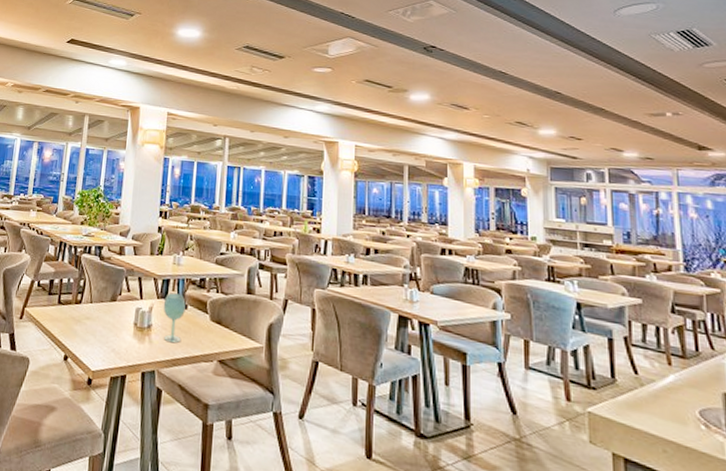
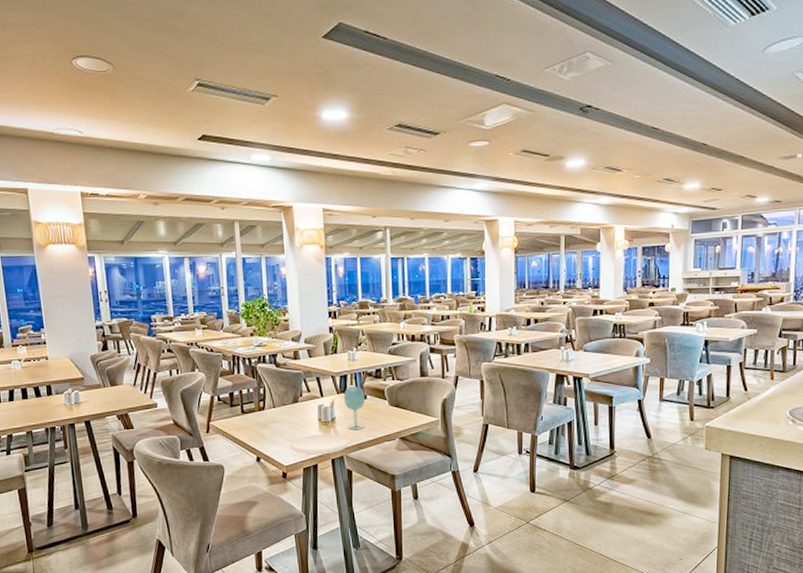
plate: none [100,340,164,366] -> present [290,434,350,456]

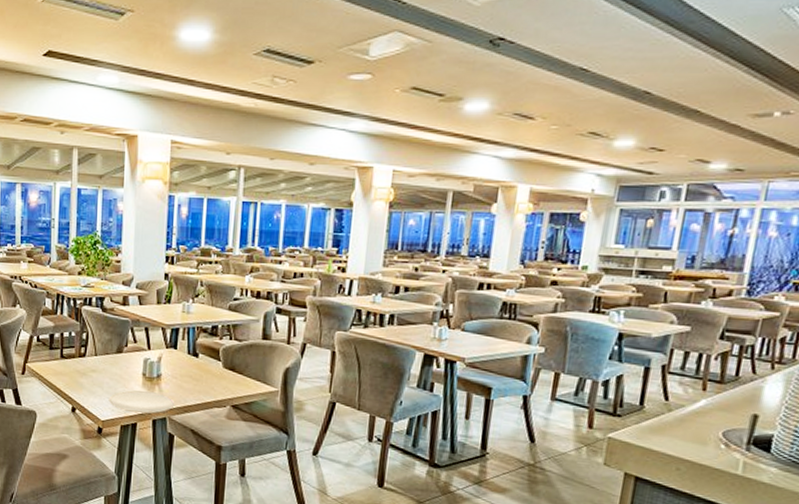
wine glass: present [343,386,365,430] -> none [172,342,197,391]

